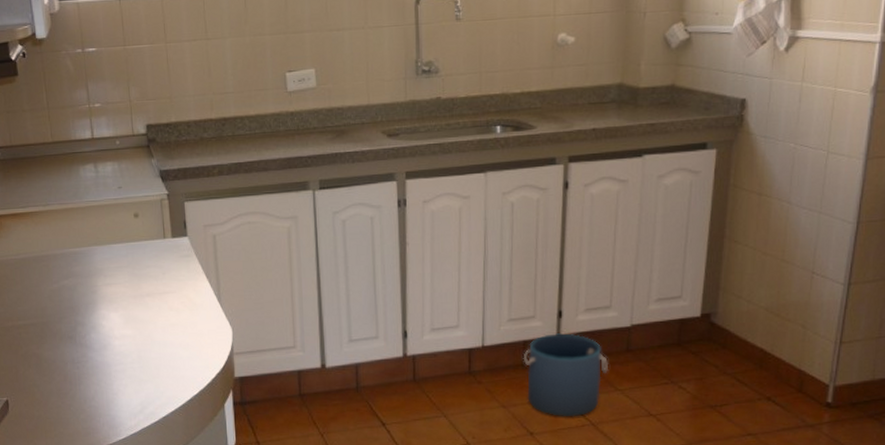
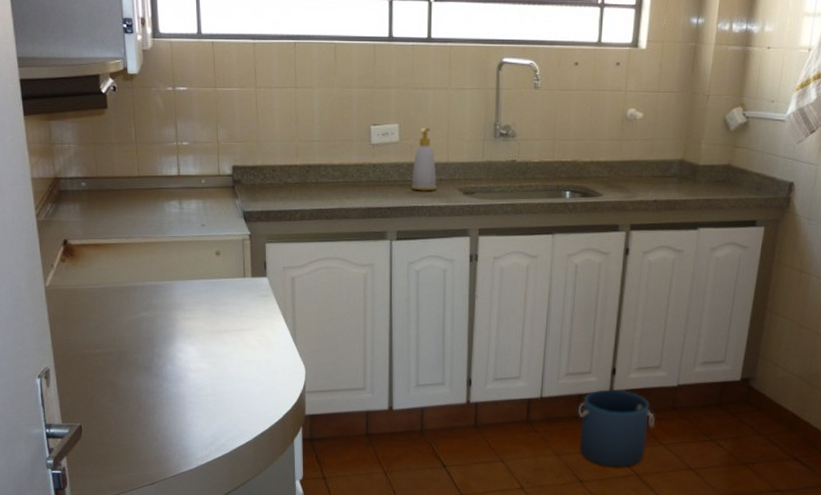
soap bottle: none [331,70,358,137] -> present [411,127,437,191]

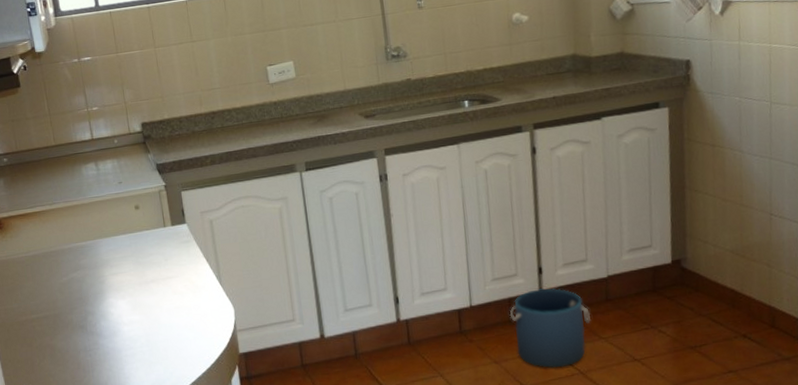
soap bottle: present [411,127,437,191] -> none [312,60,338,122]

